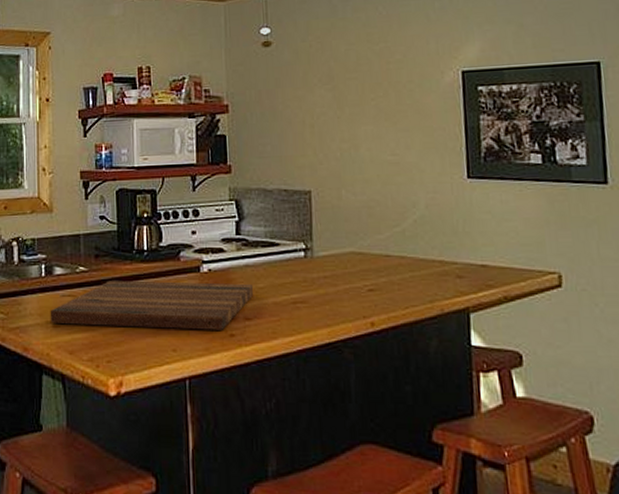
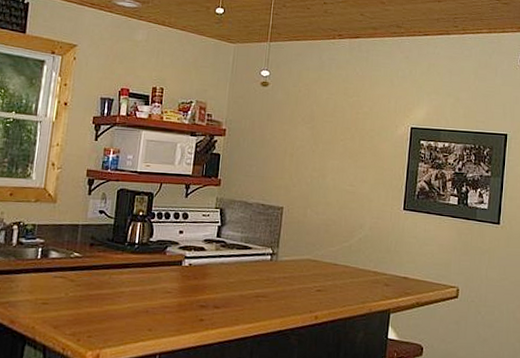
cutting board: present [50,280,254,330] -> none [39,267,226,315]

